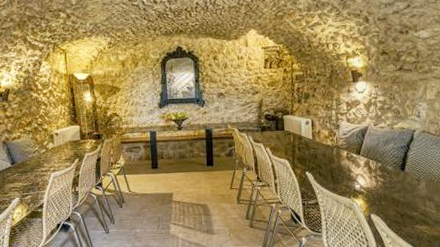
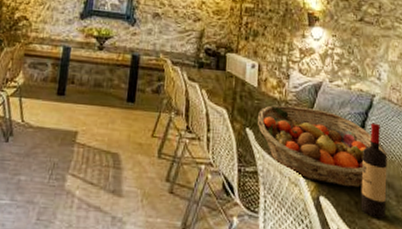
fruit basket: none [315,148,428,205] -> present [258,104,387,188]
wine bottle: none [405,152,428,225] -> present [360,122,387,219]

